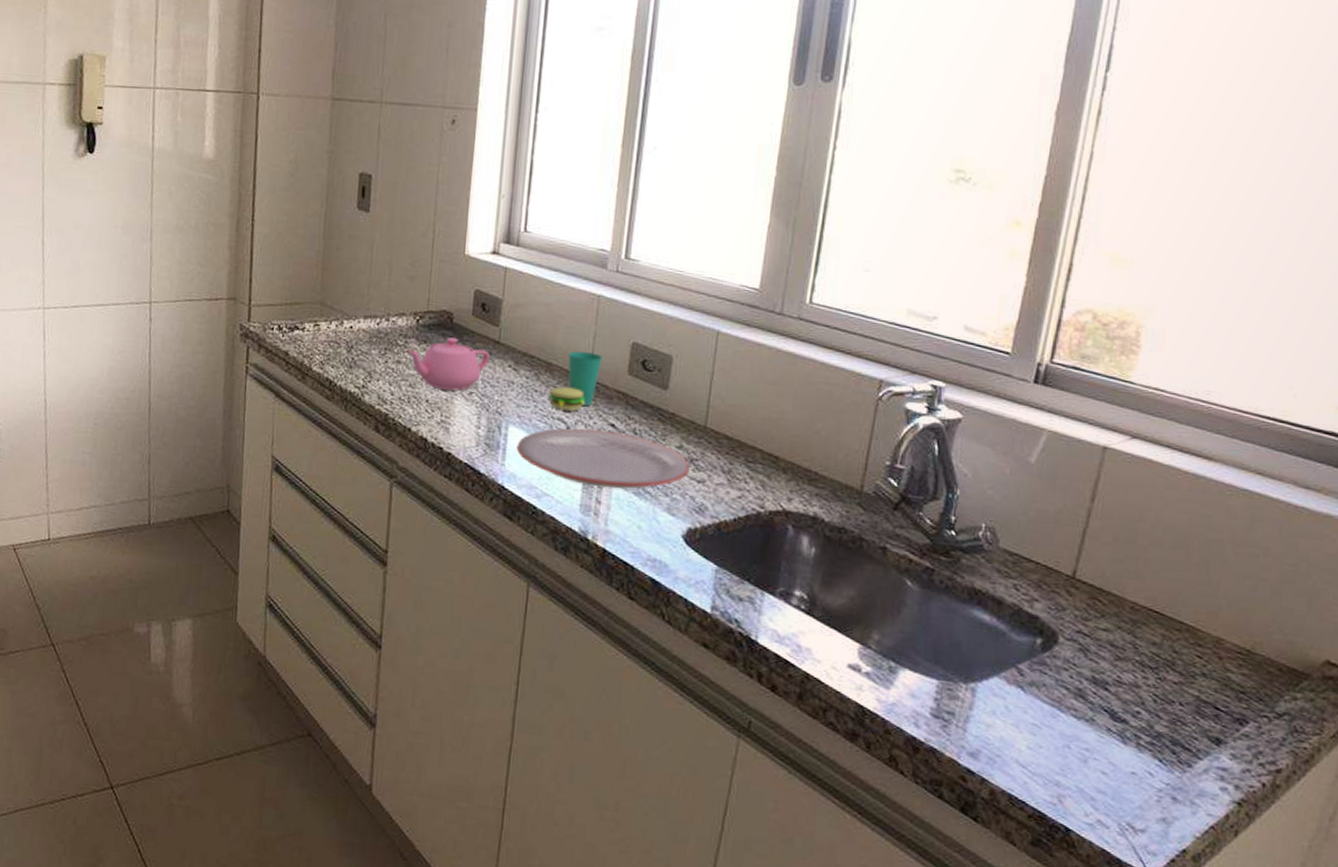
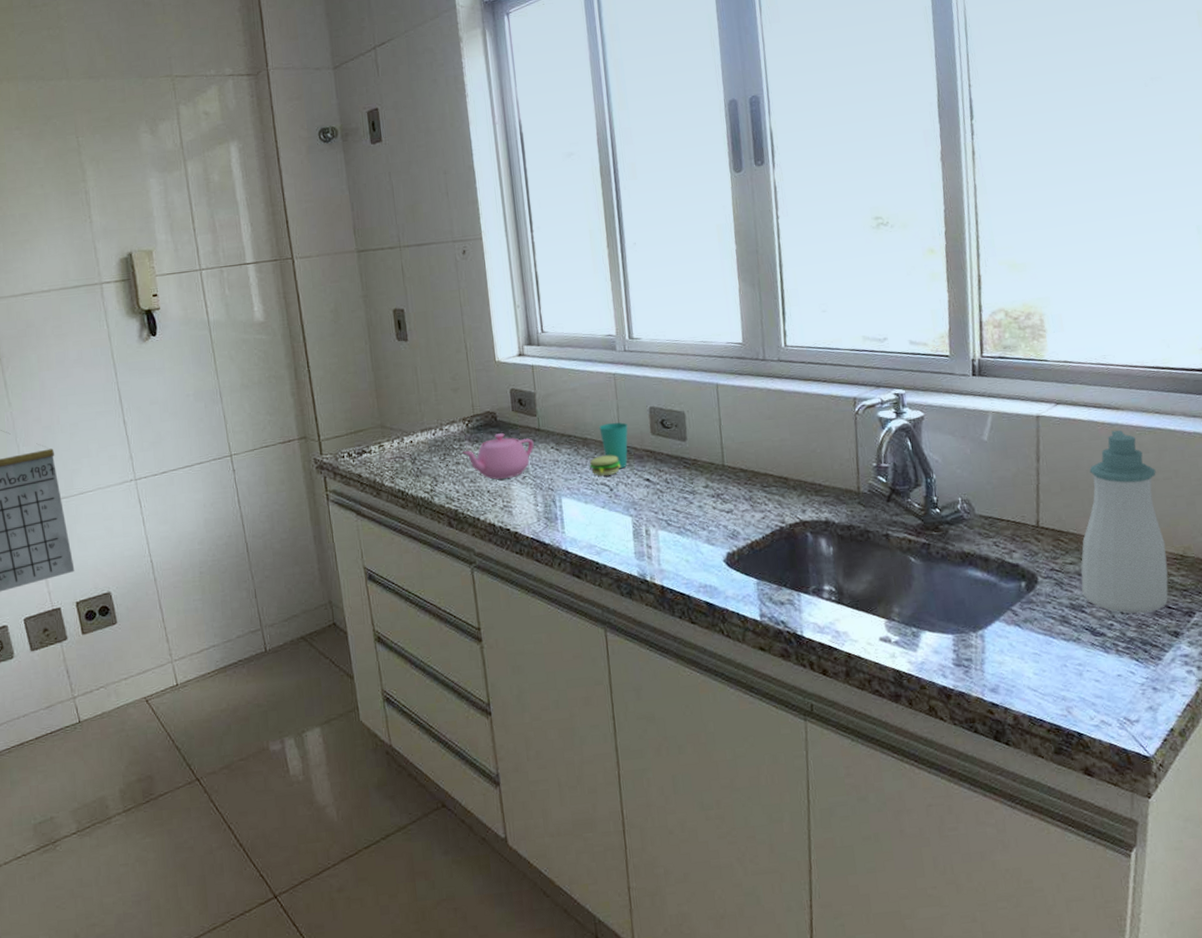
plate: present [516,428,690,489] -> none [572,484,718,535]
soap bottle: none [1110,483,1241,710] -> present [1081,430,1168,614]

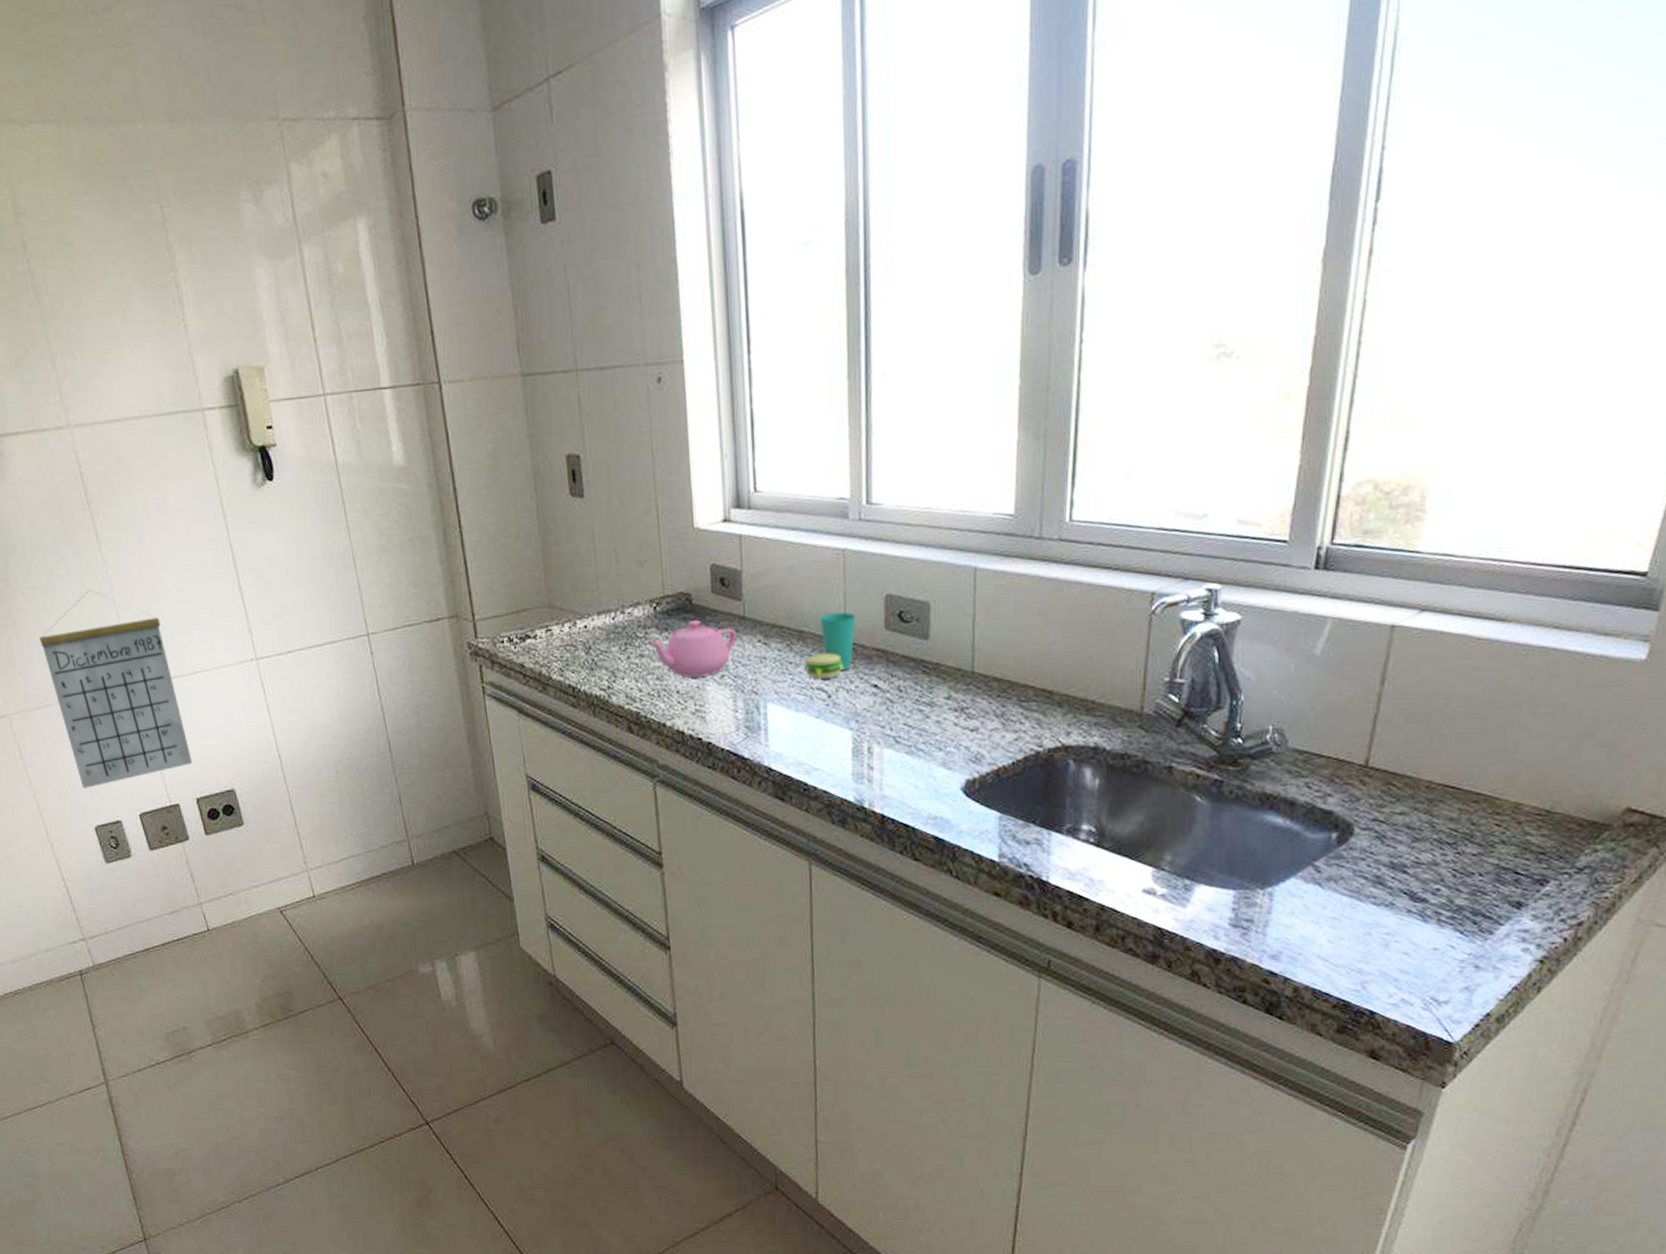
soap bottle: present [1081,430,1168,614] -> none [1408,648,1537,878]

